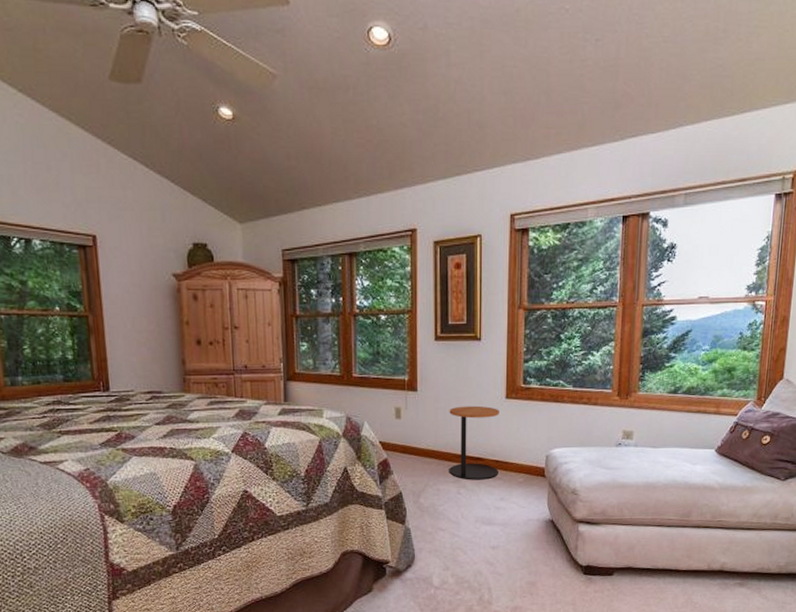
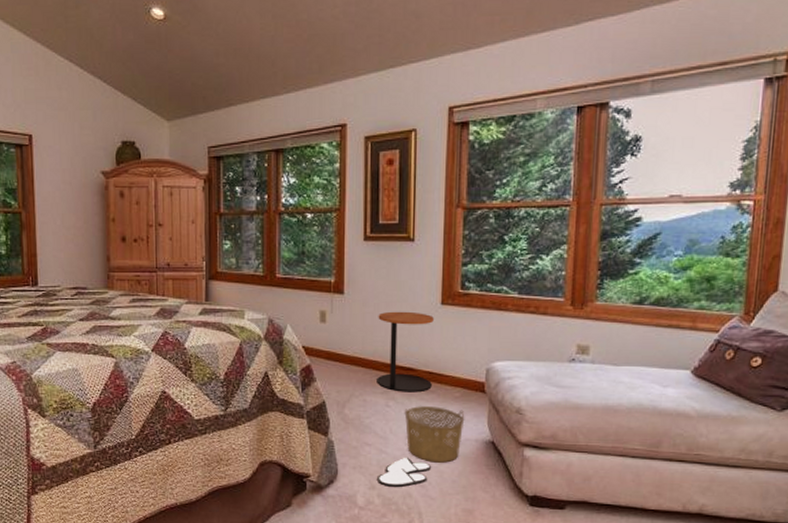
slippers: none [451,538,498,567] -> present [378,457,431,487]
basket: none [474,491,528,542] -> present [404,406,465,463]

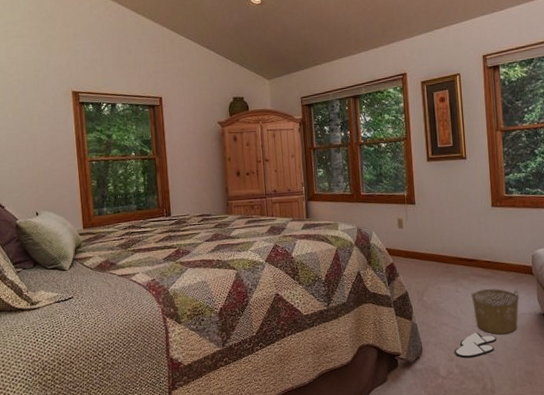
side table: present [377,311,434,393] -> none [443,214,491,279]

